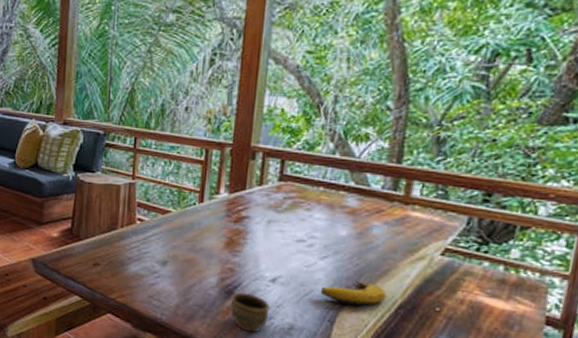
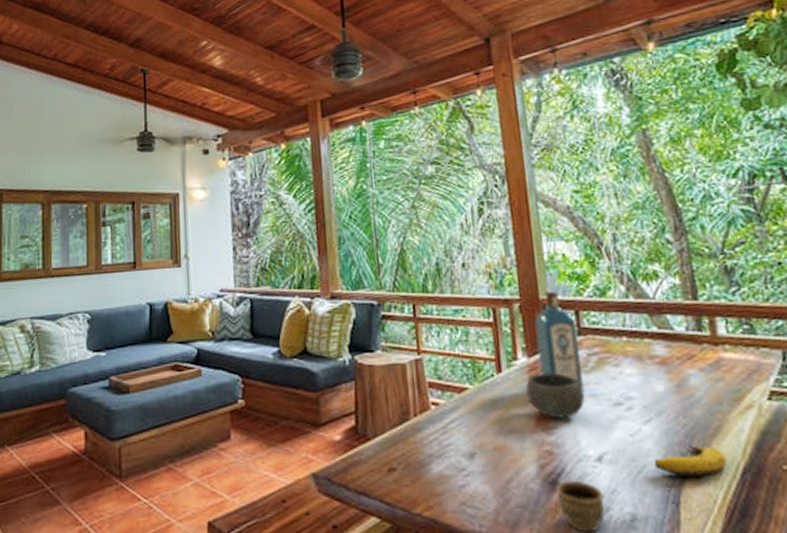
bowl: none [222,207,273,246] -> present [526,373,585,419]
liquor: none [238,141,280,227] -> present [534,291,585,392]

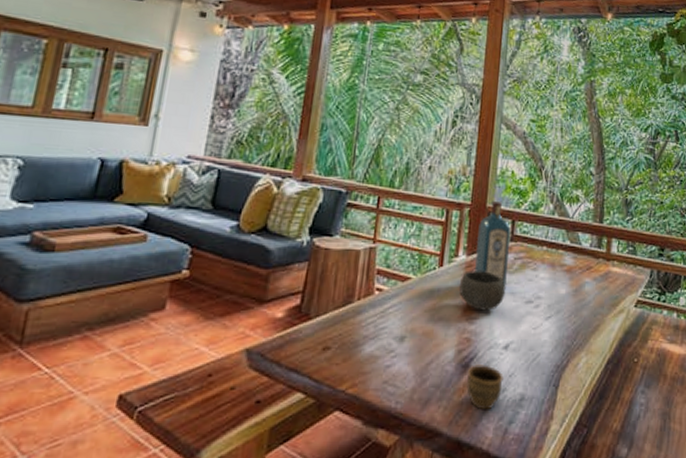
banana: present [653,446,727,478] -> none [546,340,598,366]

